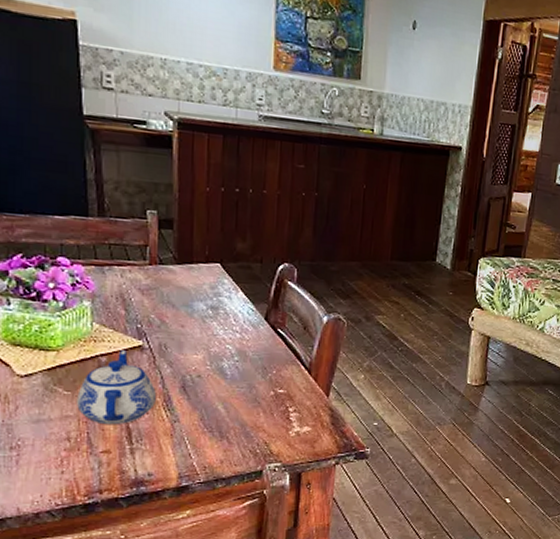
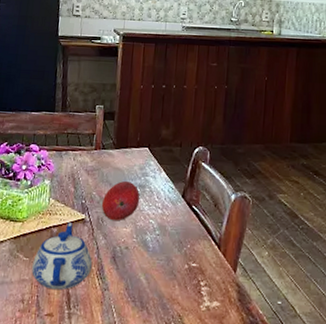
fruit: none [163,301,213,348] -> present [101,180,140,221]

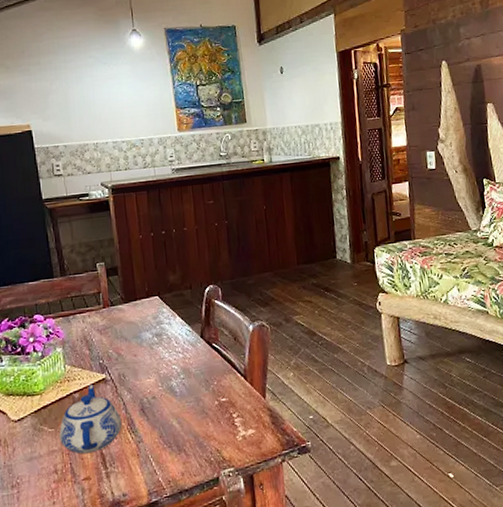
fruit: present [101,180,140,221] -> none [120,332,159,374]

